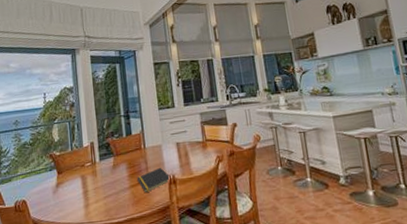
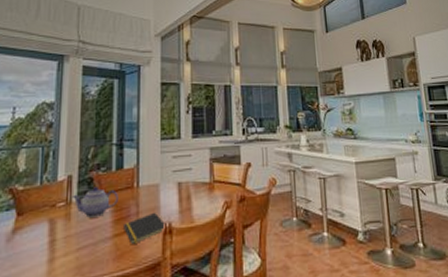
teapot: none [96,150,131,174] -> present [73,187,118,218]

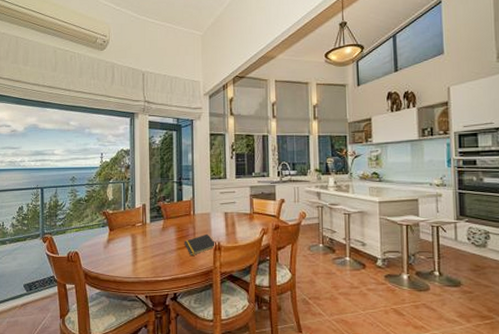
teapot: present [73,187,118,218] -> none [147,213,180,235]

